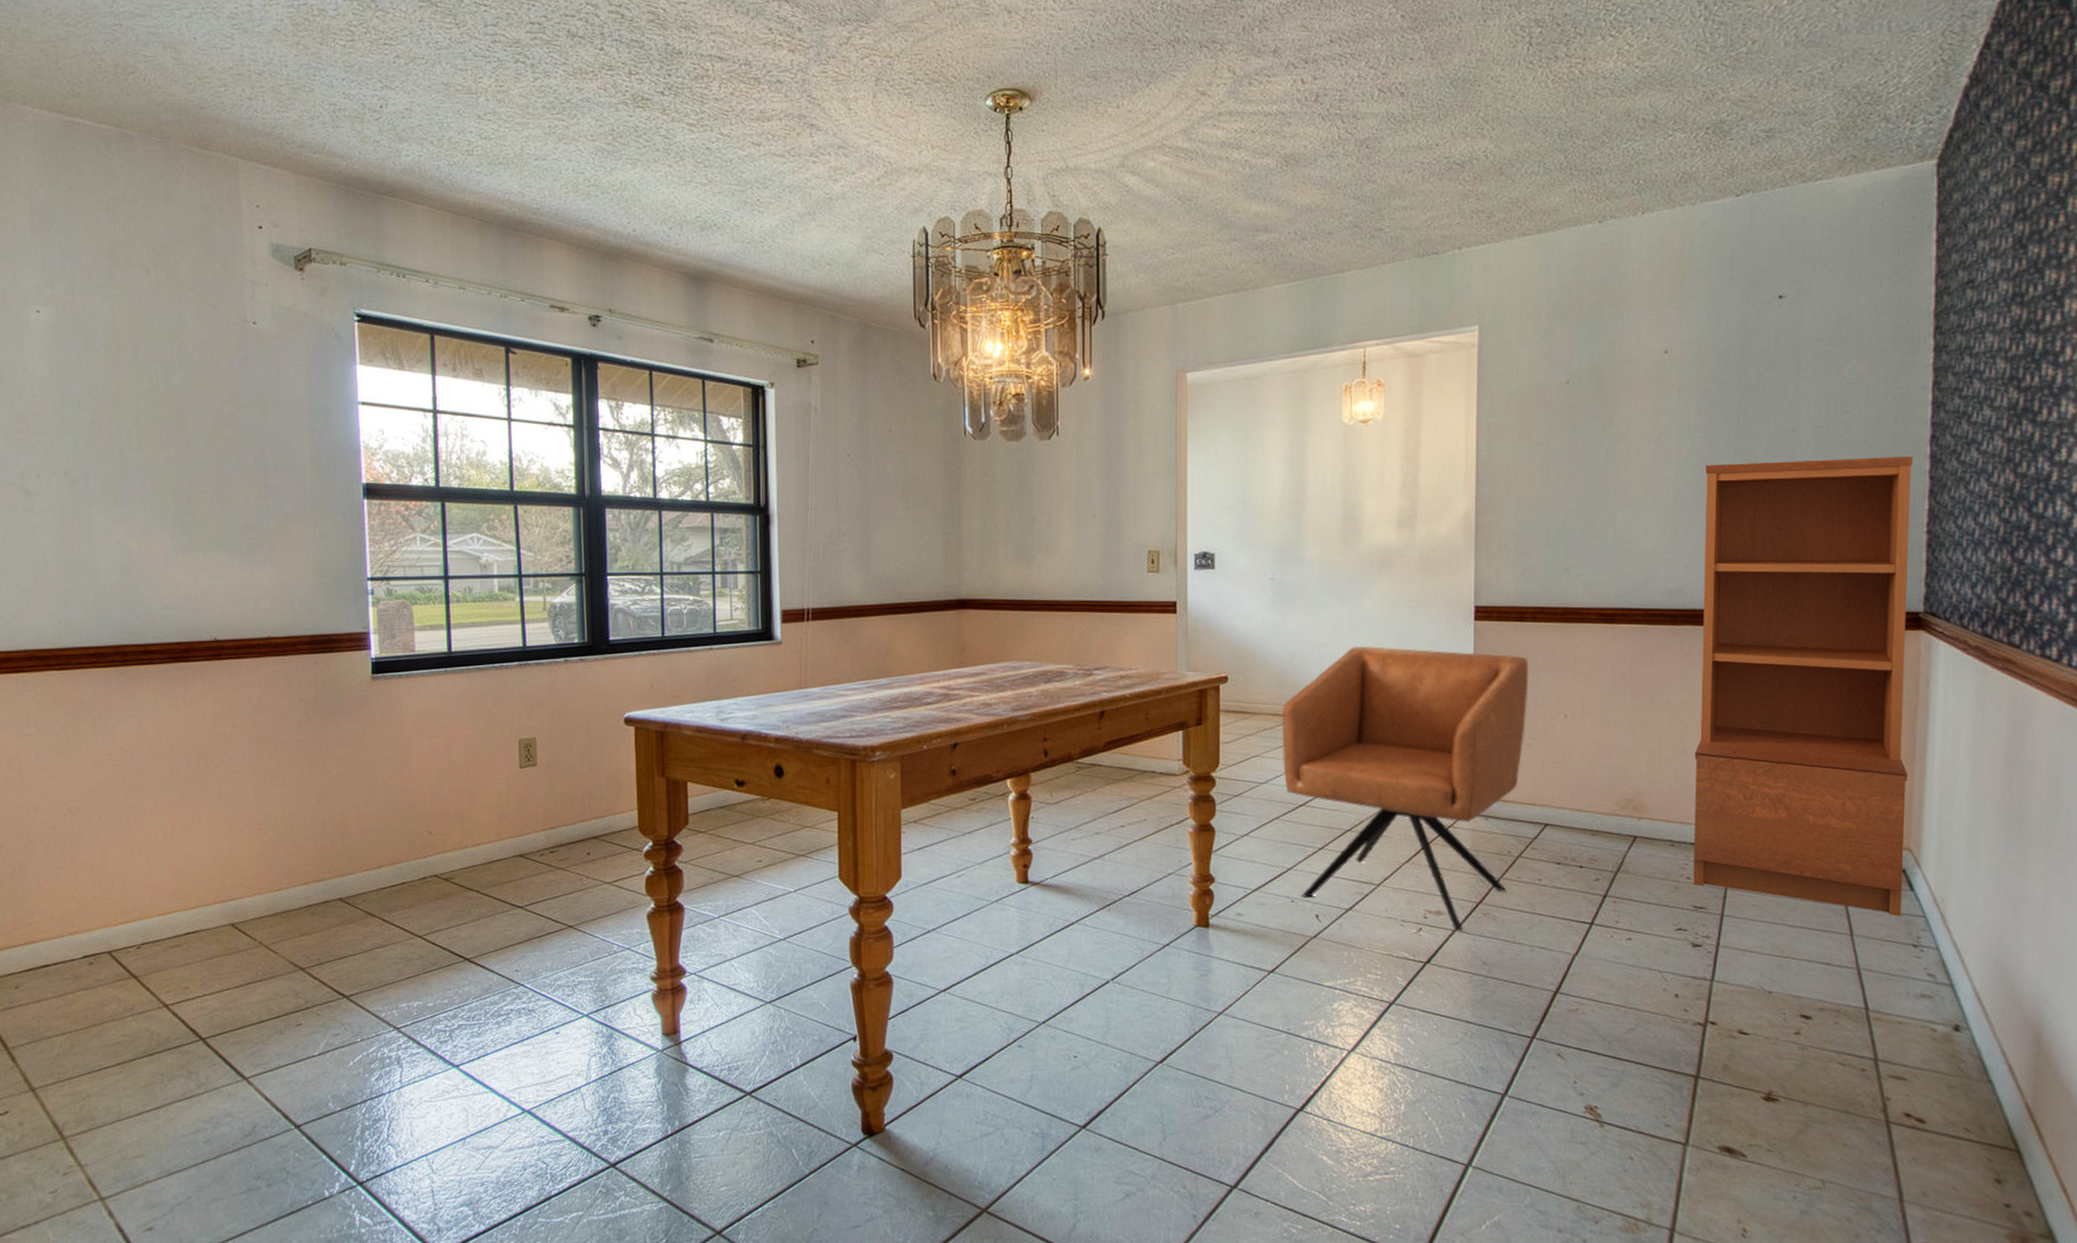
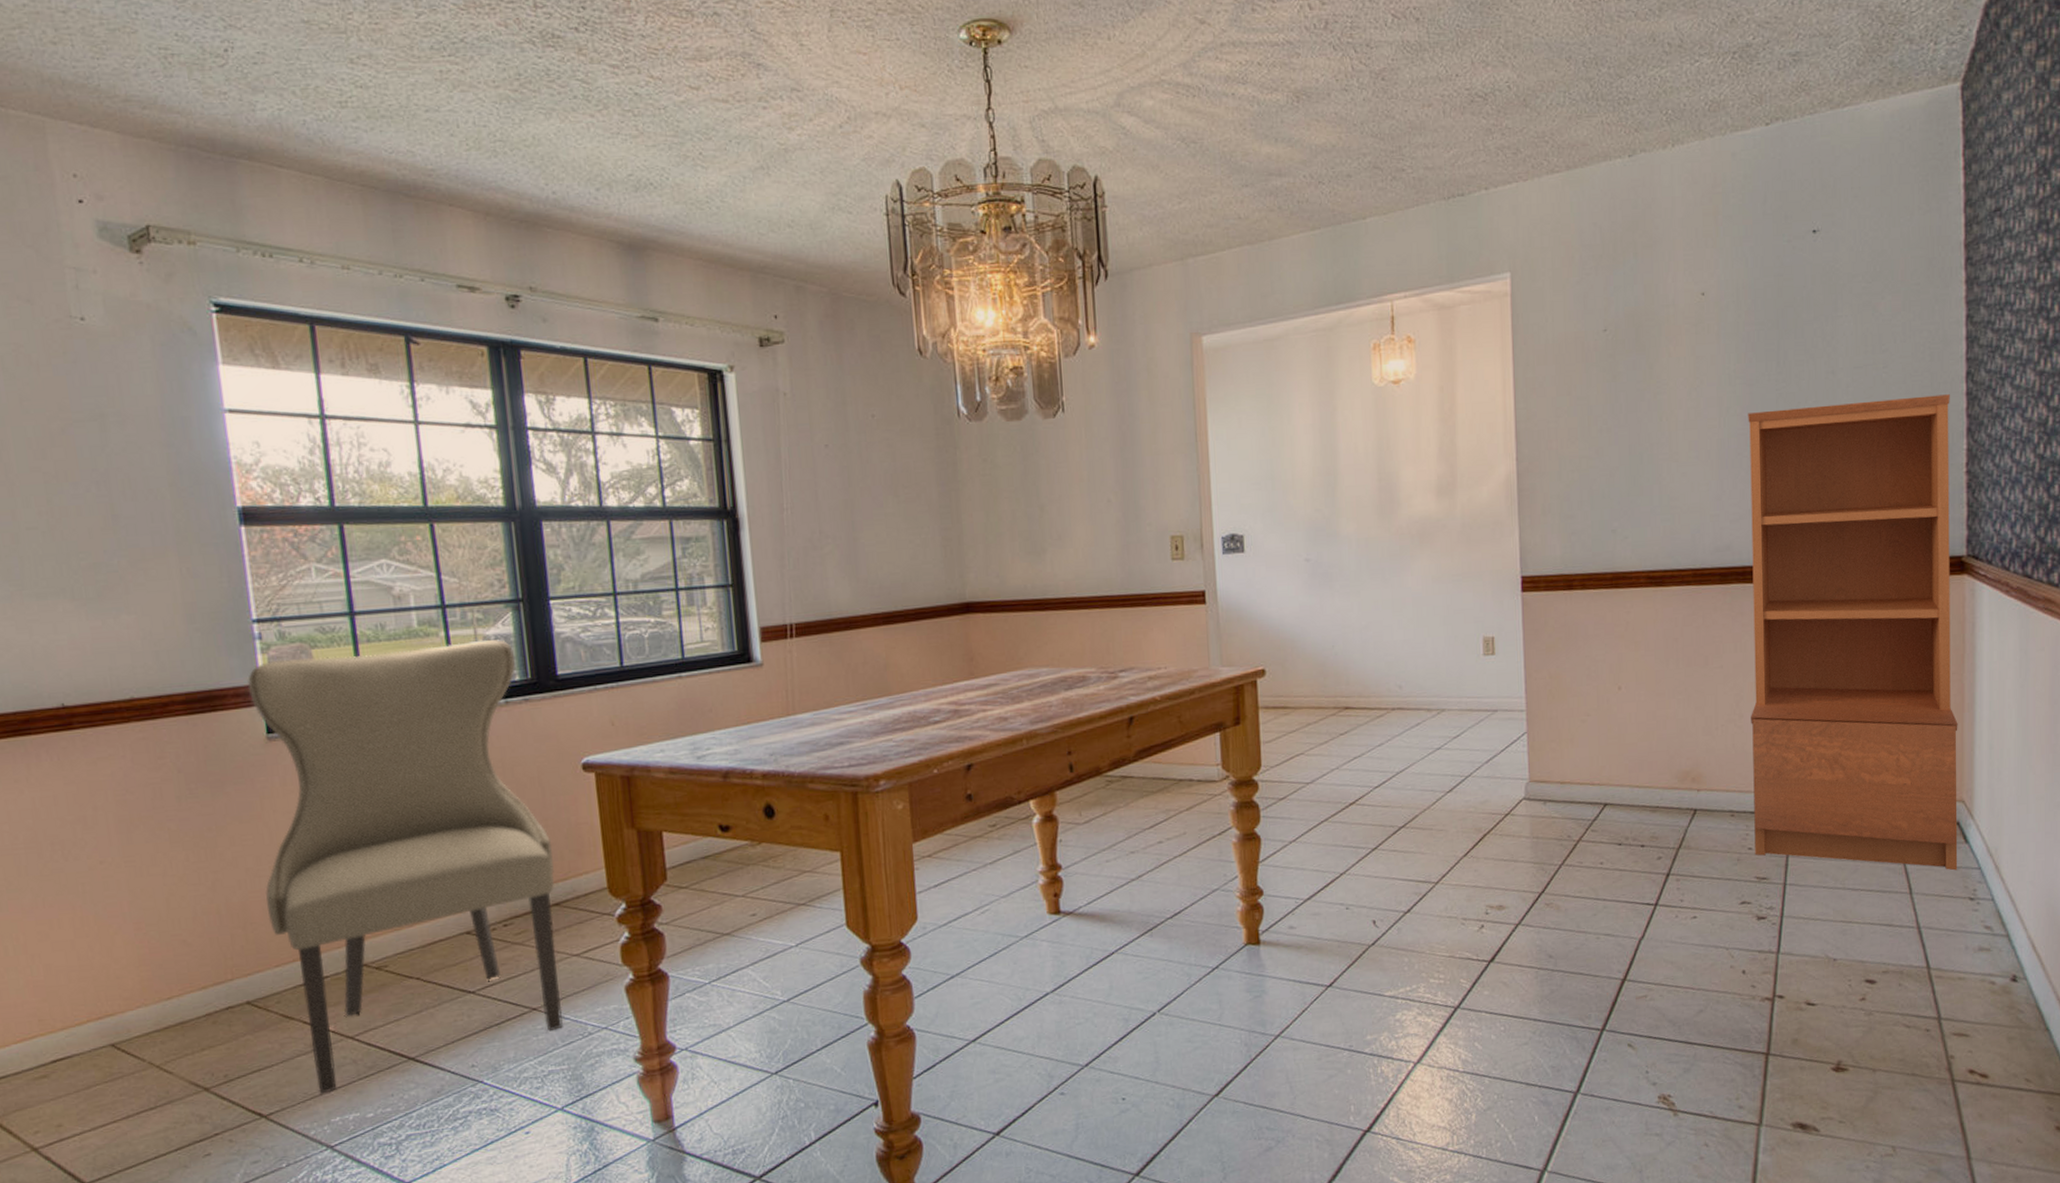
chair: none [359,606,595,982] -> present [247,639,563,1094]
chair: present [1282,646,1529,931] -> none [1325,626,1581,924]

